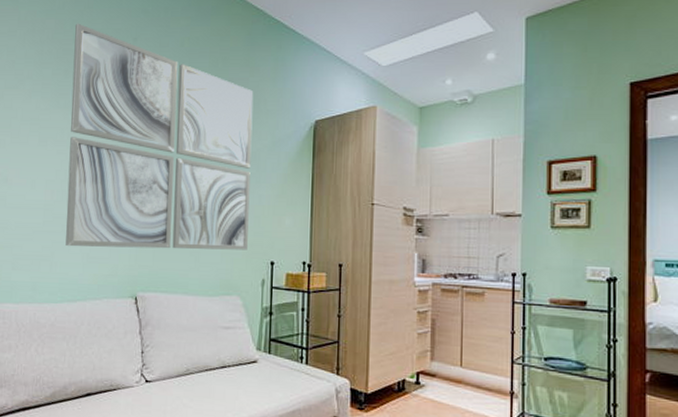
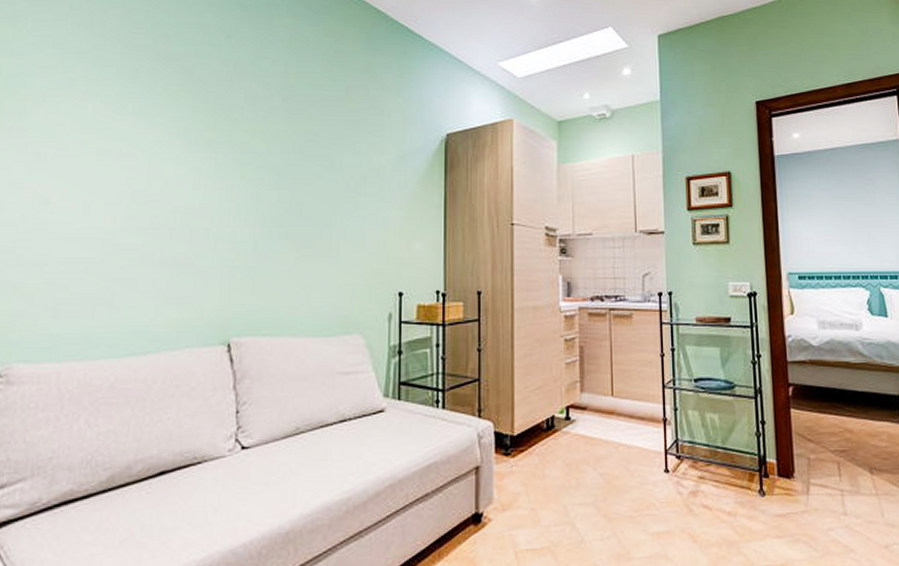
wall art: present [66,23,254,250] -> none [132,14,375,285]

